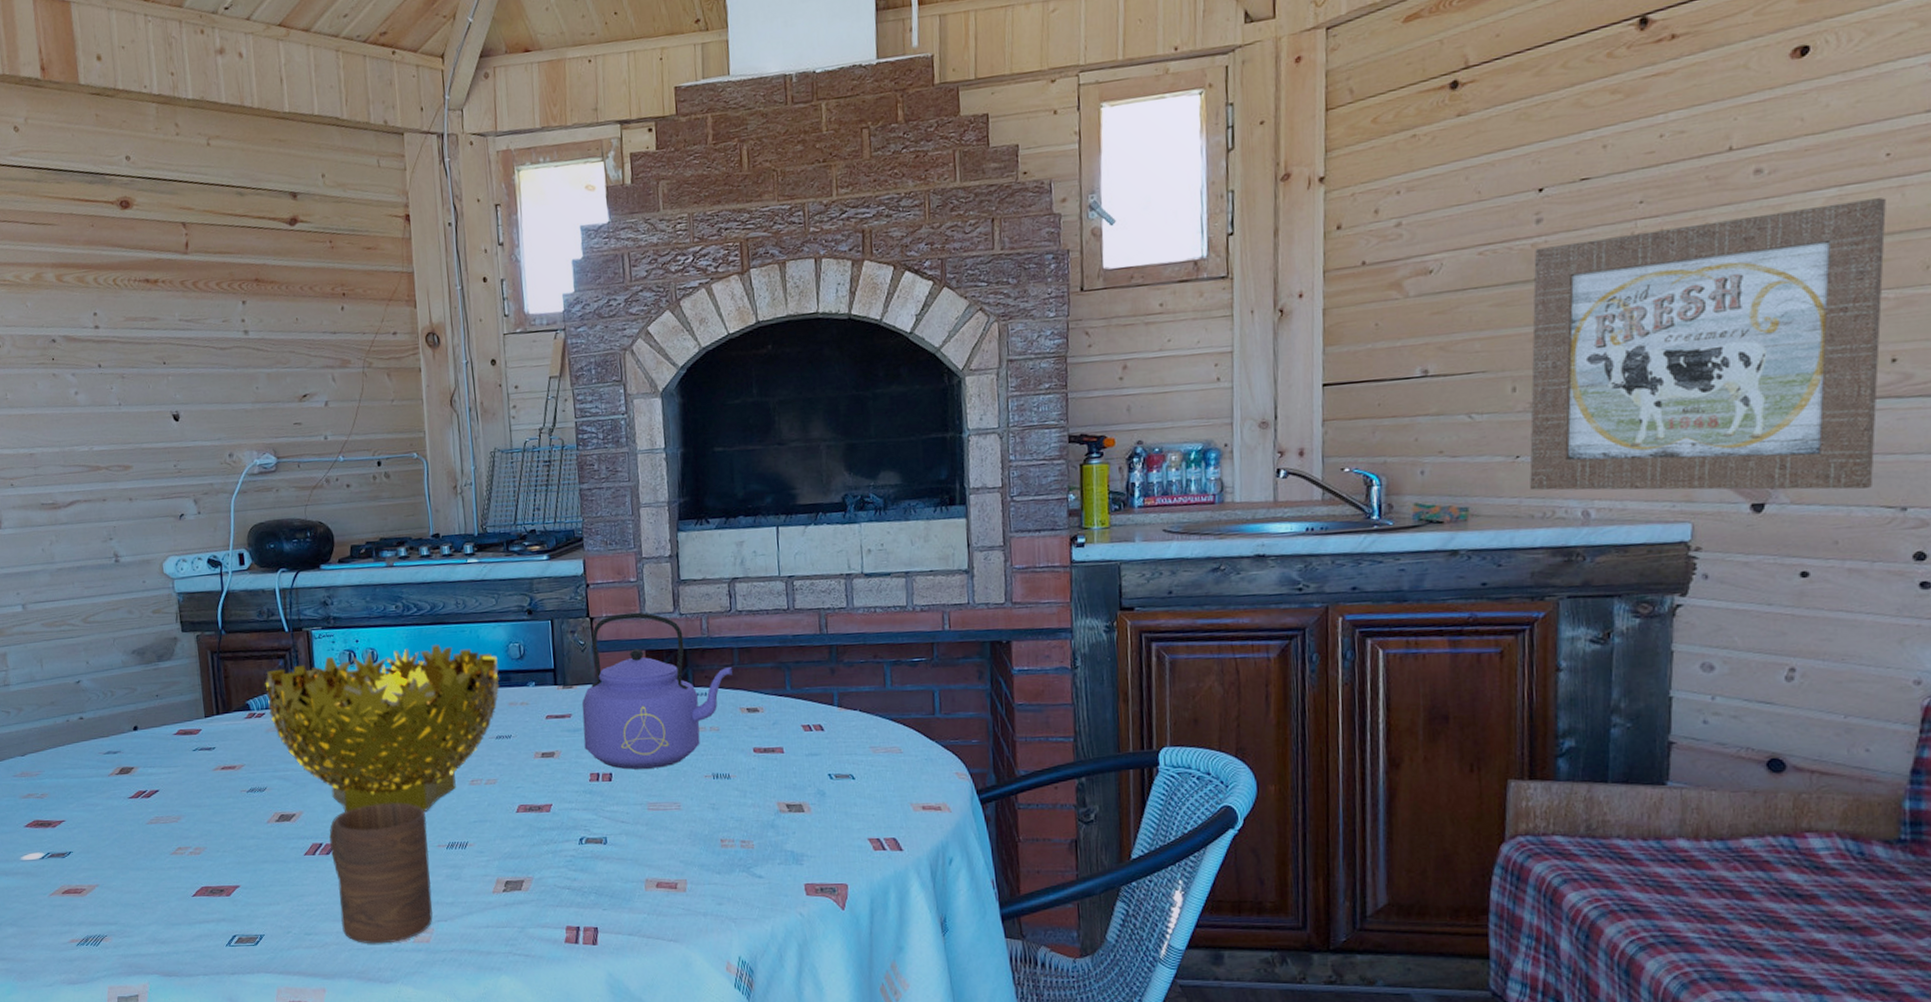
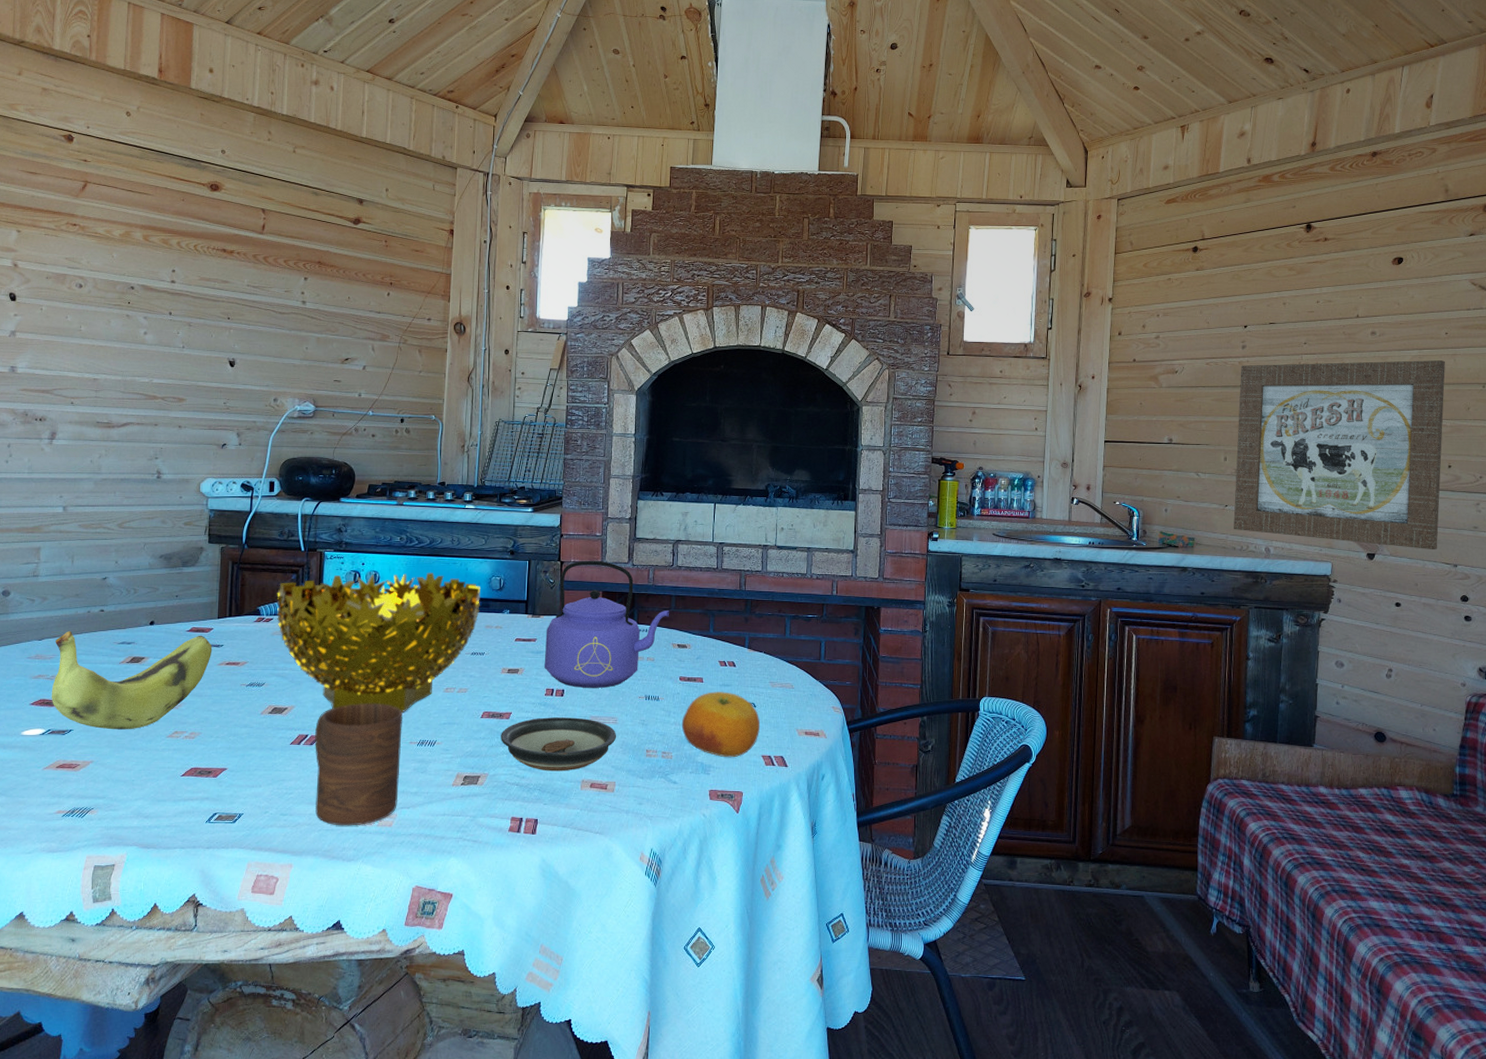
banana: none [38,738,205,850] -> present [51,631,213,730]
saucer: none [542,805,683,871] -> present [501,717,617,772]
fruit: none [761,763,863,844] -> present [681,692,761,758]

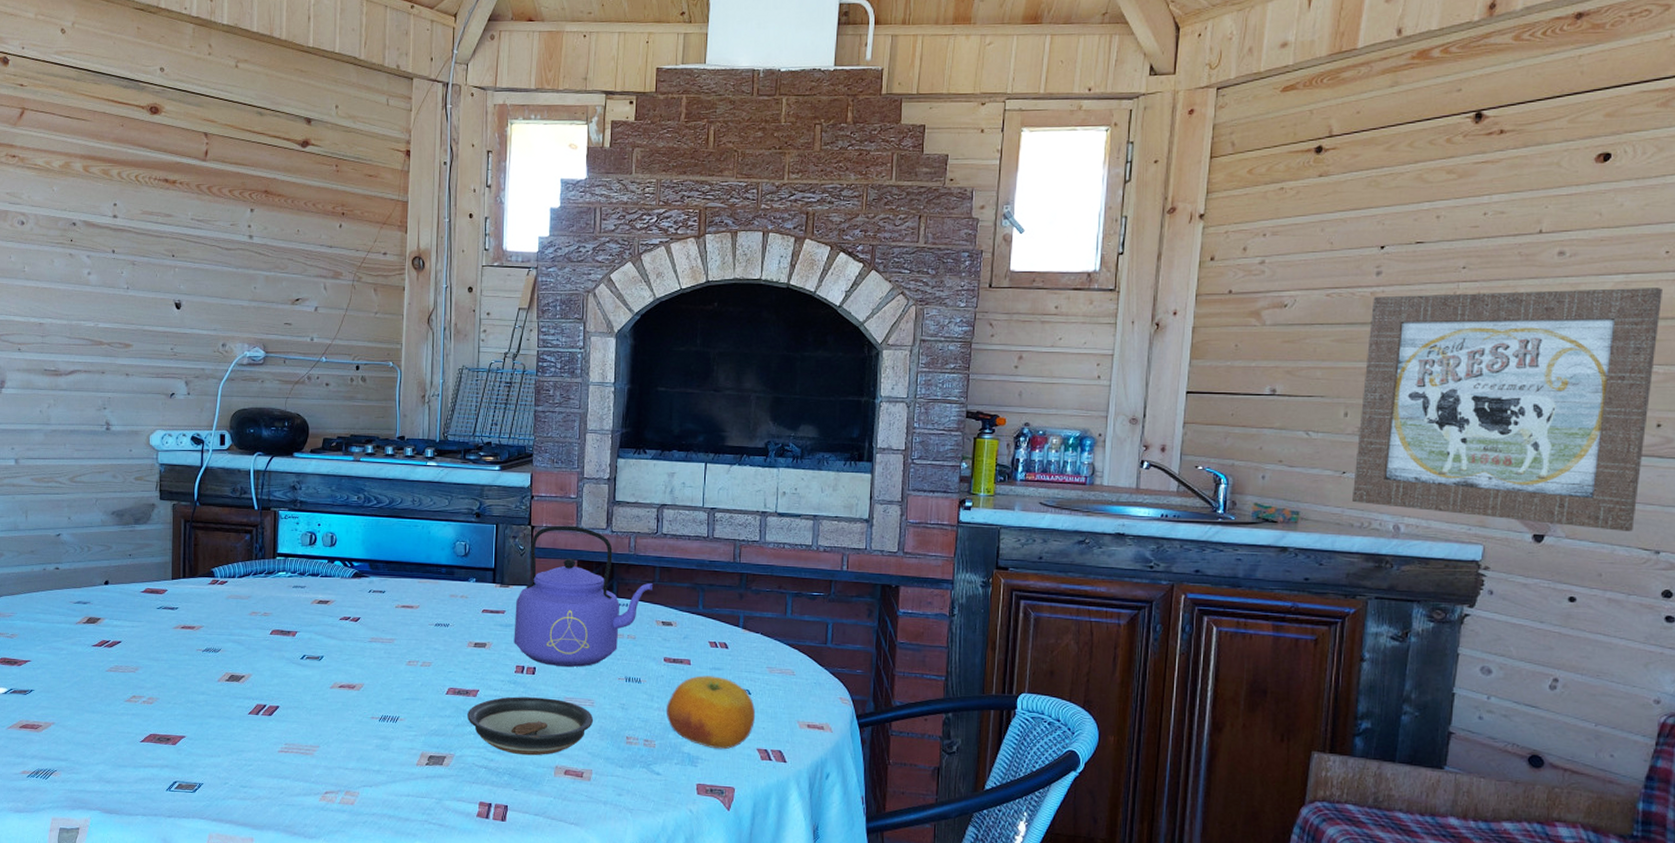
banana: present [51,631,213,730] -> none [11,589,167,692]
decorative bowl: present [276,573,480,712] -> none [231,535,444,685]
cup: present [314,703,403,826] -> none [273,674,364,802]

